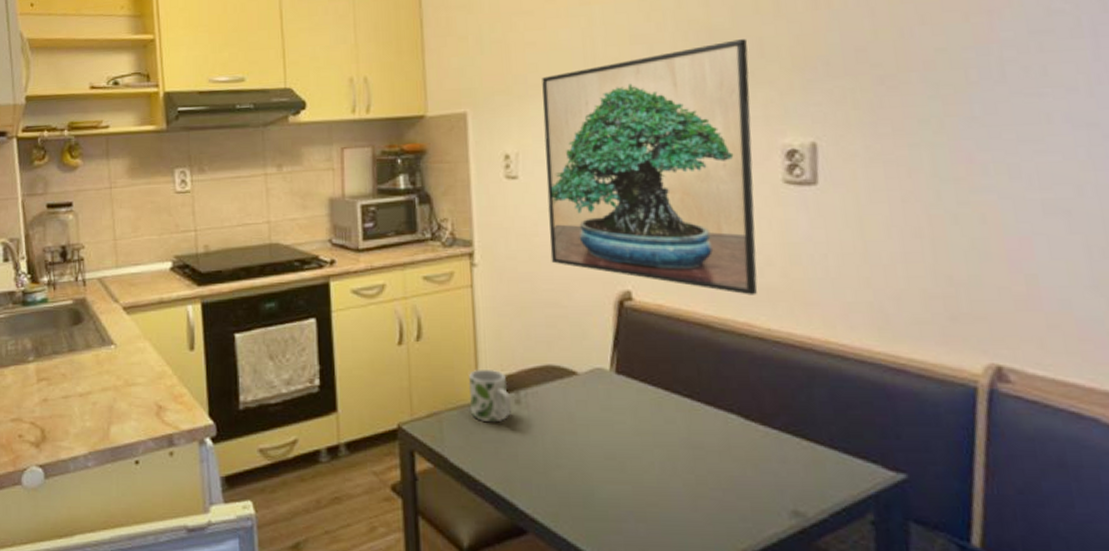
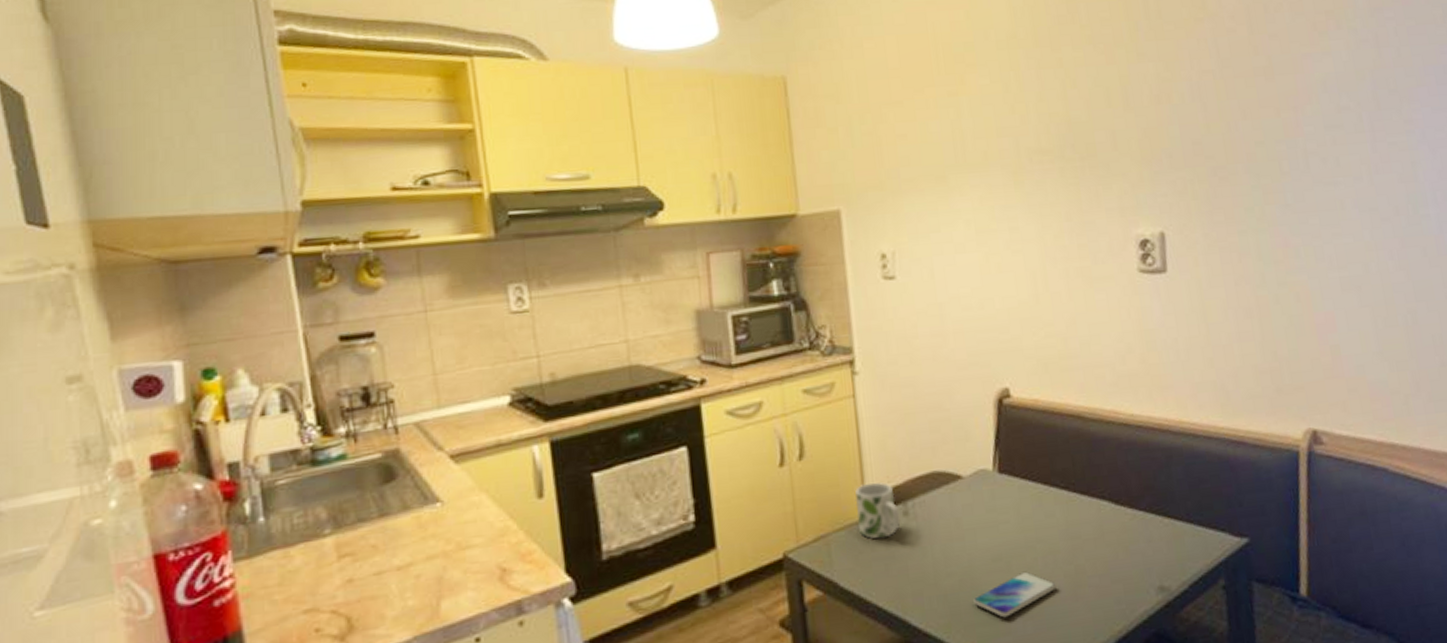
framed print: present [542,39,758,295] -> none [914,132,1121,383]
smartphone: none [584,473,674,517] -> present [973,571,1056,618]

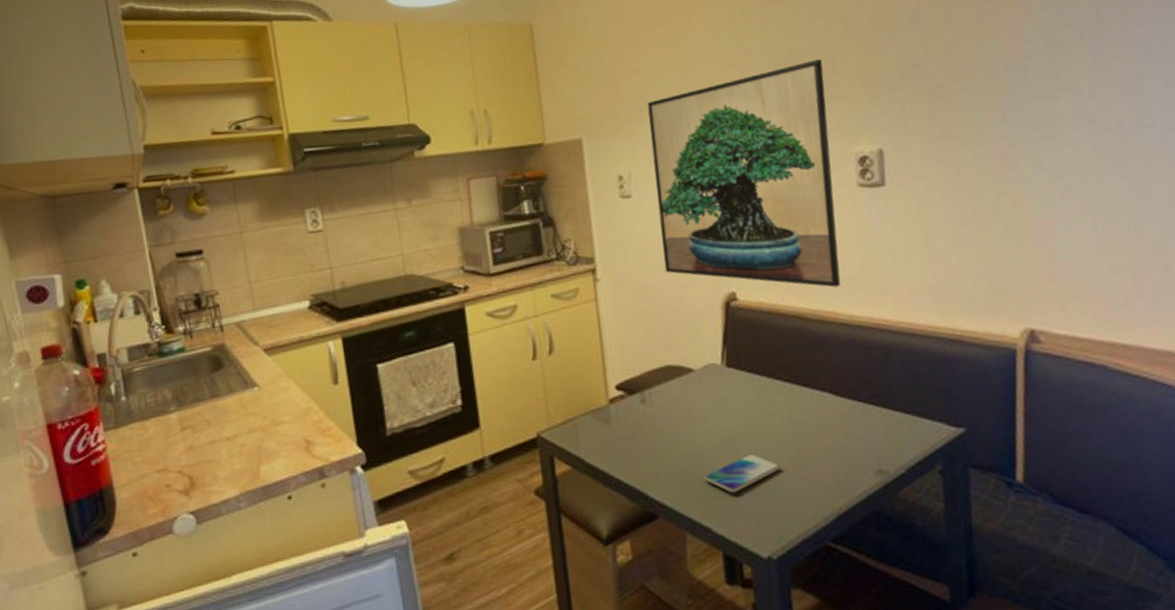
mug: present [855,482,901,539] -> none [598,374,639,423]
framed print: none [914,132,1121,383] -> present [647,59,841,288]

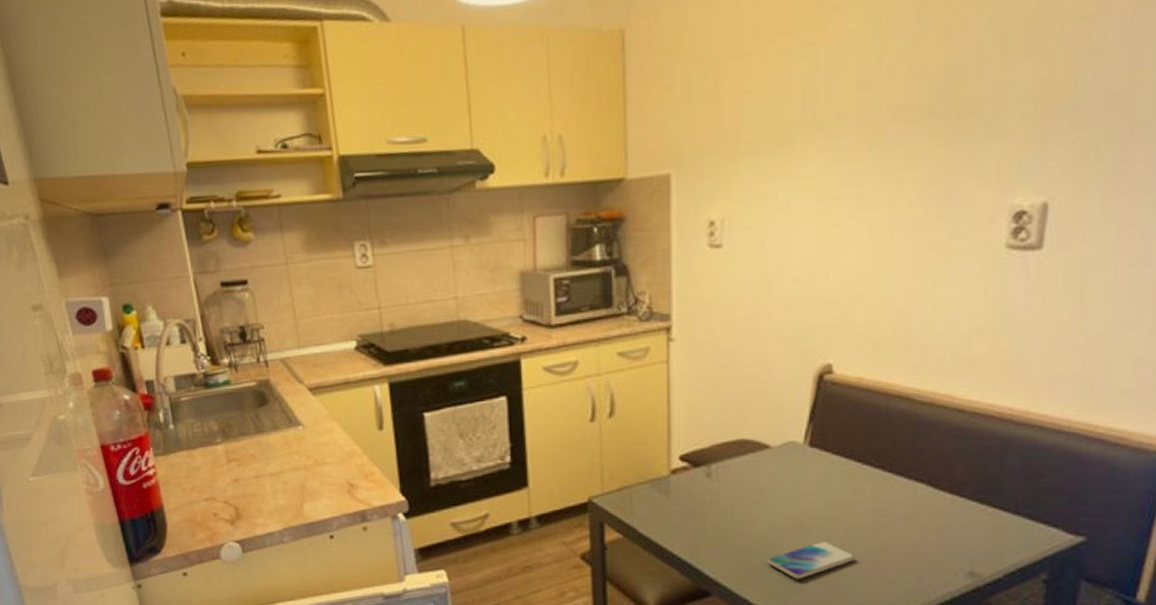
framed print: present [647,59,841,288] -> none [751,84,989,367]

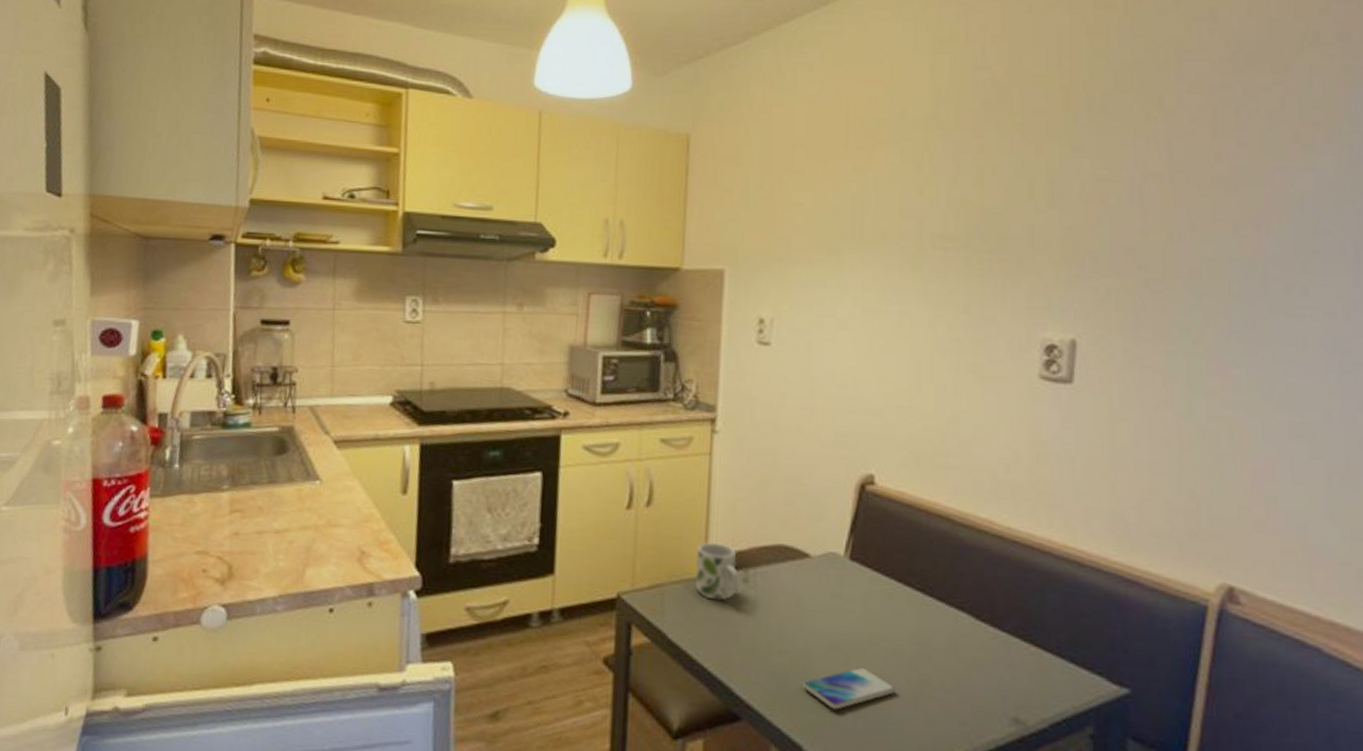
mug: none [660,443,703,495] -> present [695,541,739,601]

